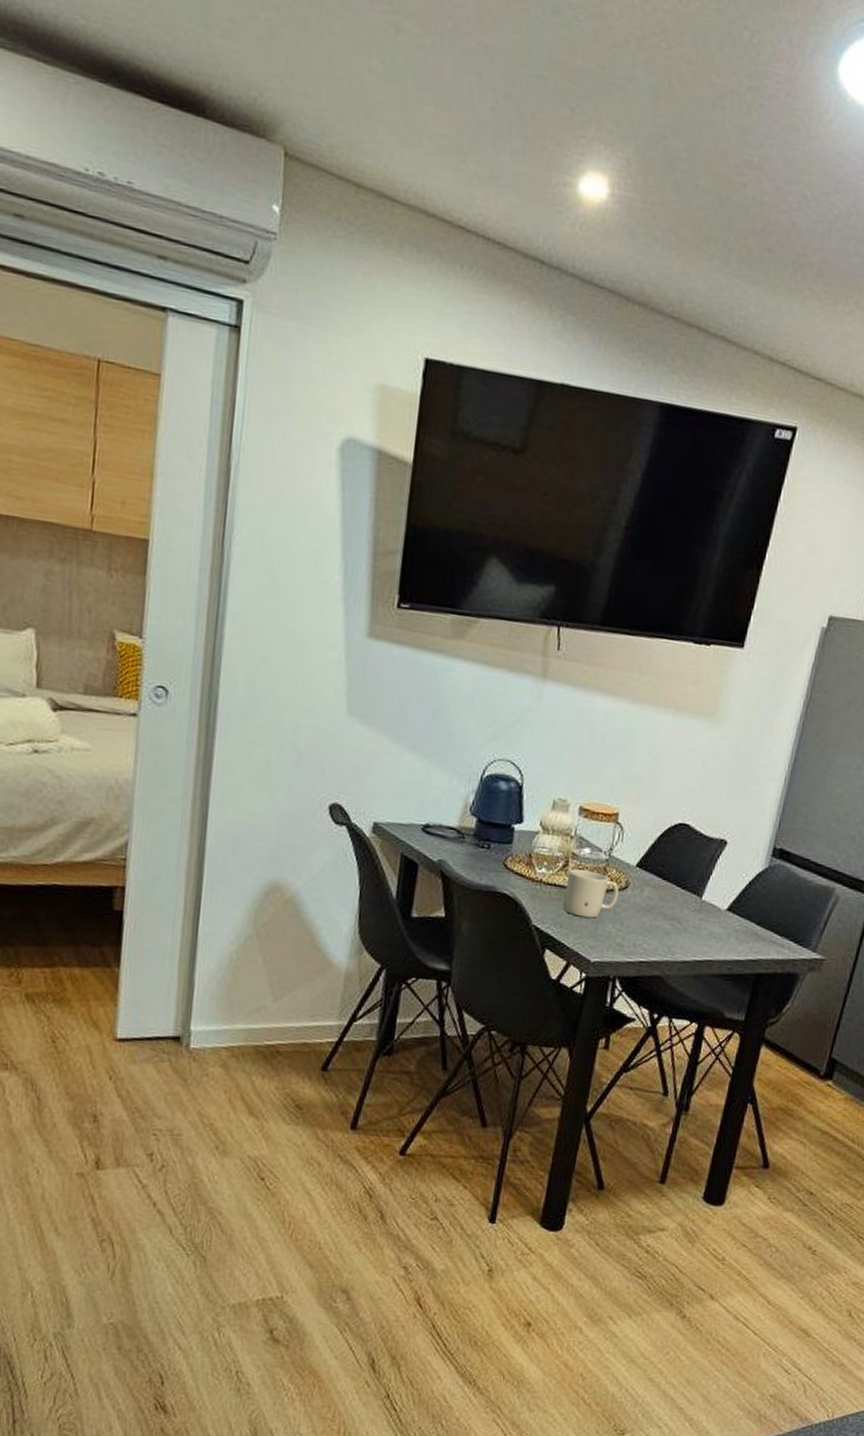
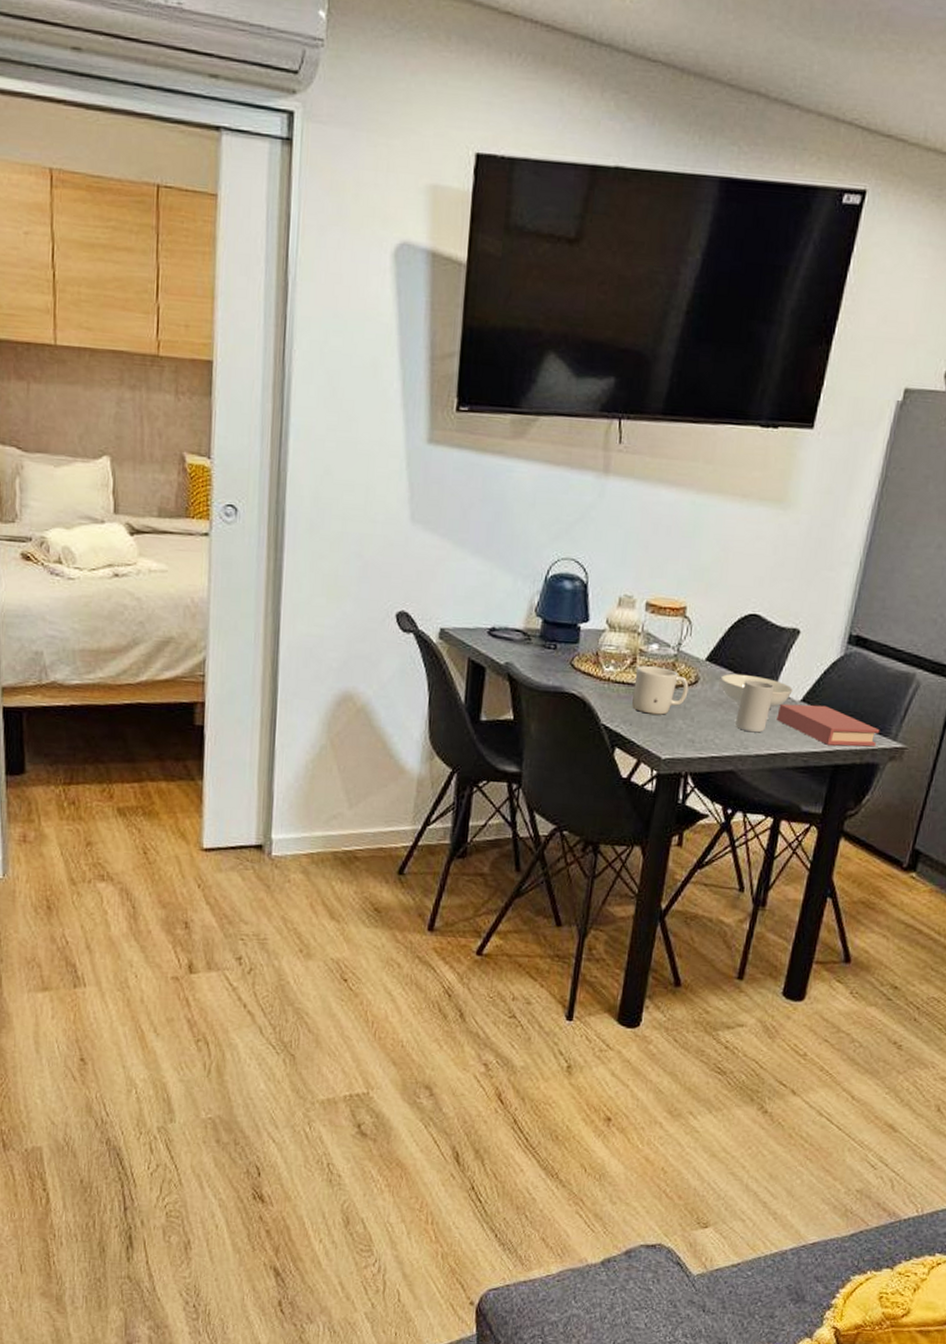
bowl: none [650,880,719,917] -> present [721,674,793,709]
cup: none [663,887,702,940] -> present [735,679,775,733]
book: none [703,911,801,957] -> present [776,703,880,747]

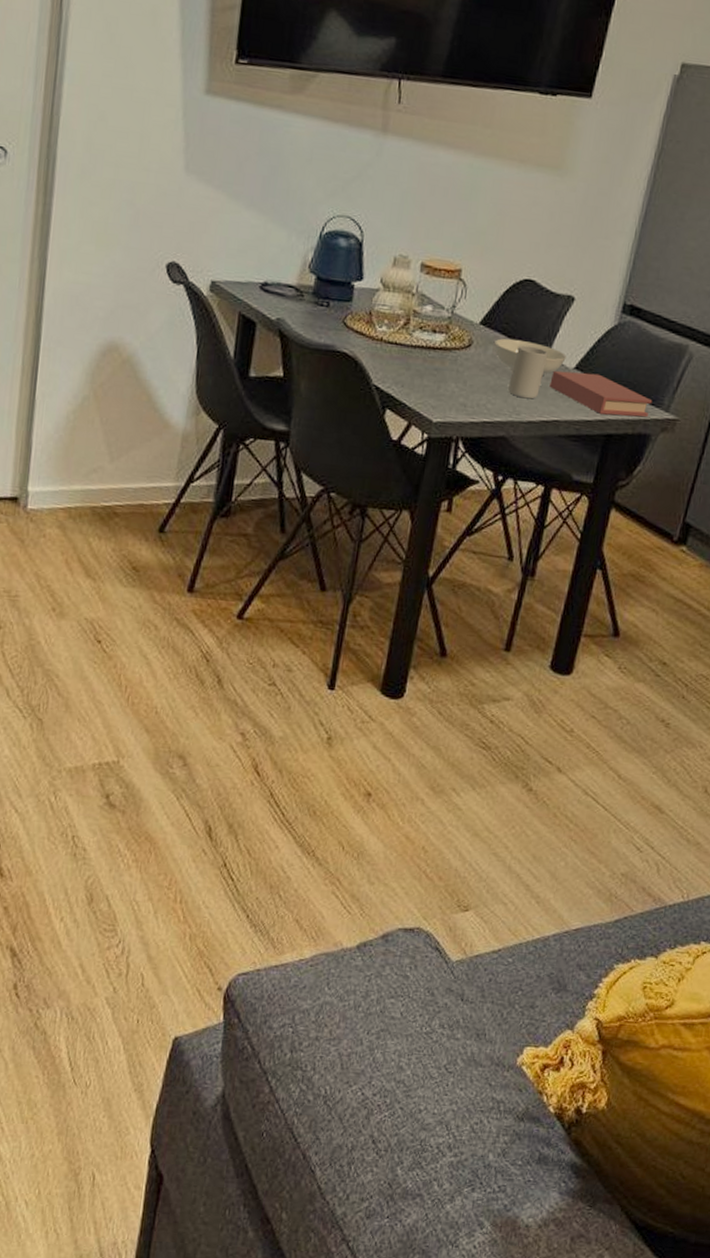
mug: present [632,666,689,715] -> none [404,327,462,378]

